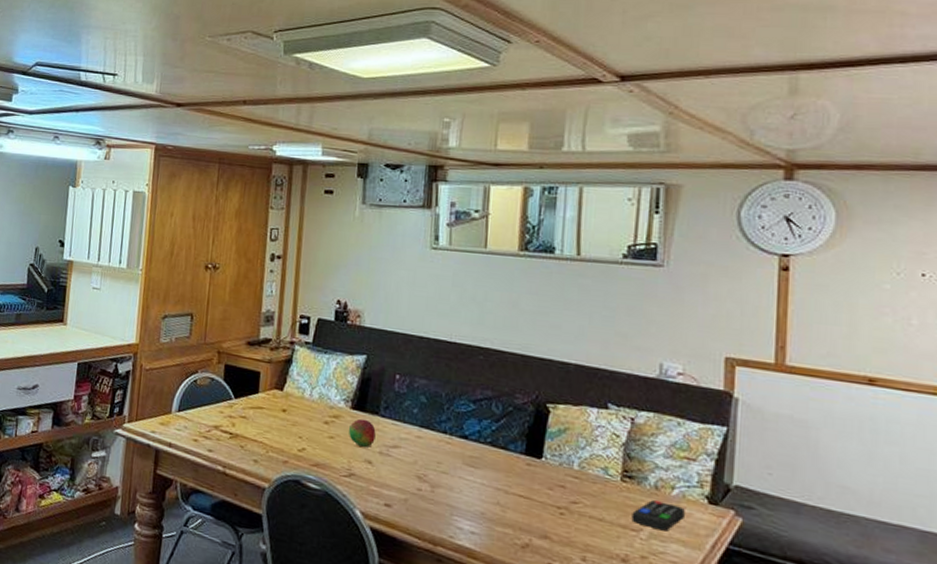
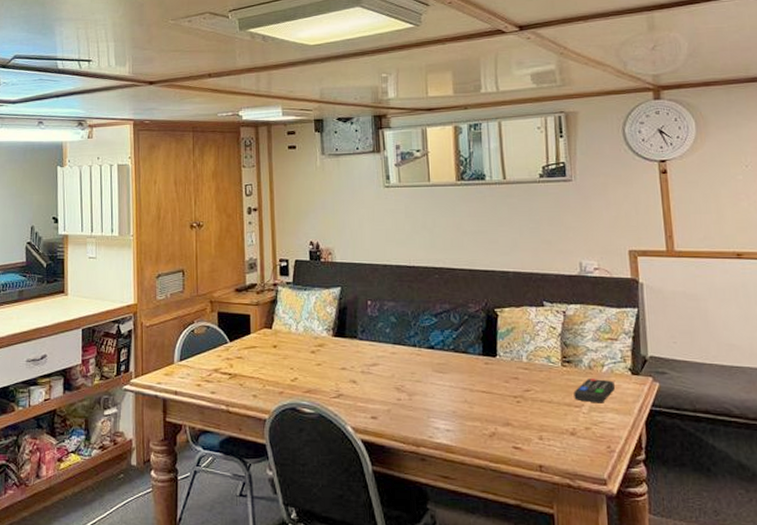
fruit: present [349,418,376,447] -> none [333,344,357,369]

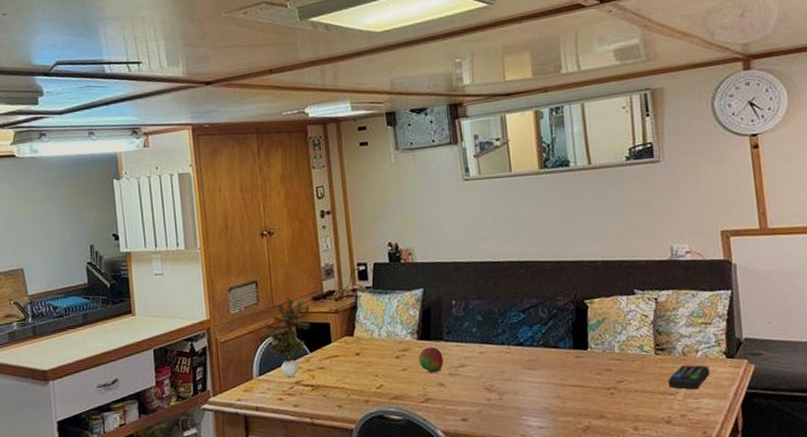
potted plant: none [185,286,233,365] -> present [262,296,311,378]
fruit: none [333,344,357,369] -> present [419,347,444,372]

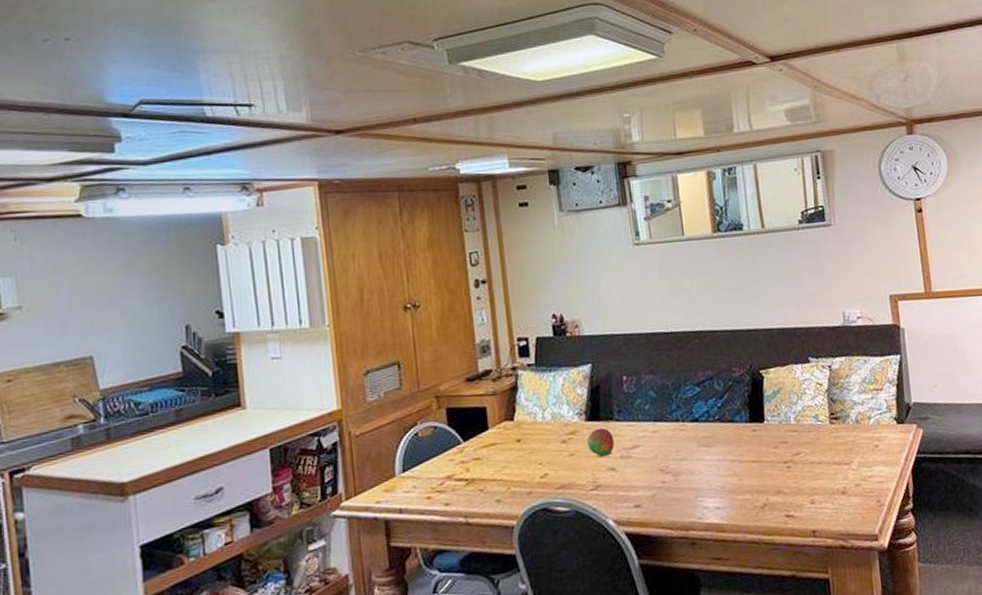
potted plant: present [262,296,311,378] -> none [405,378,464,472]
remote control: present [668,364,710,390] -> none [842,431,882,458]

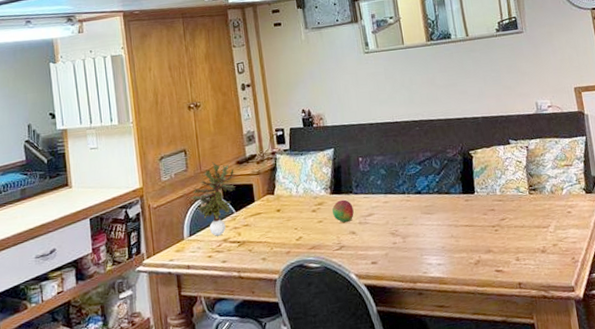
potted plant: none [405,378,464,472] -> present [191,162,236,236]

